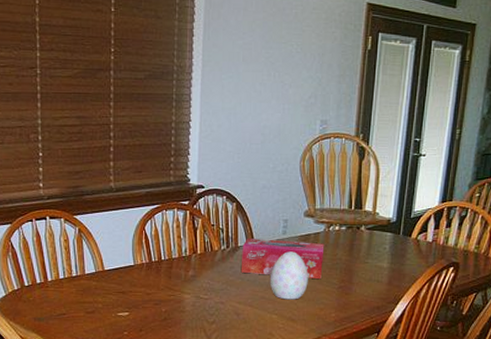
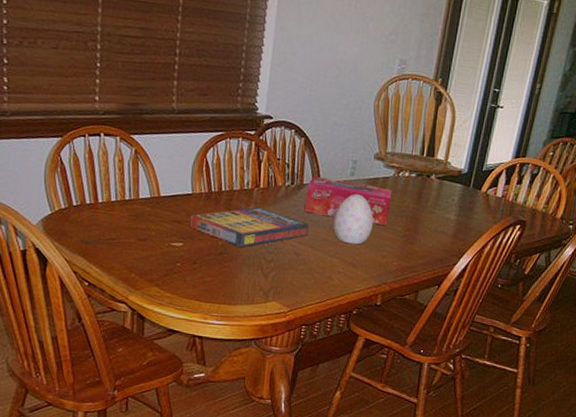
game compilation box: none [133,272,246,312] -> present [189,207,309,248]

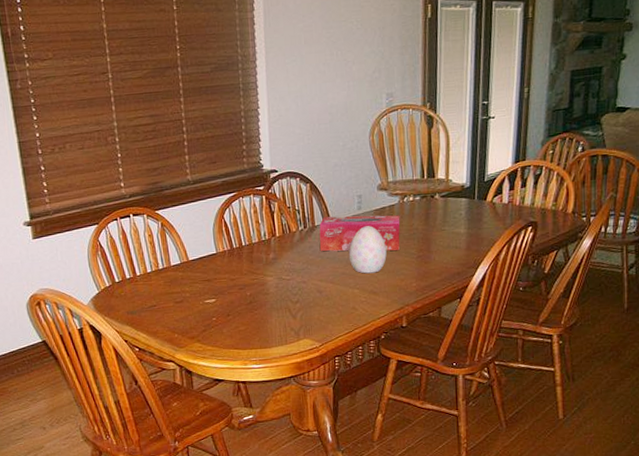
game compilation box: present [189,207,309,248] -> none [218,254,327,294]

